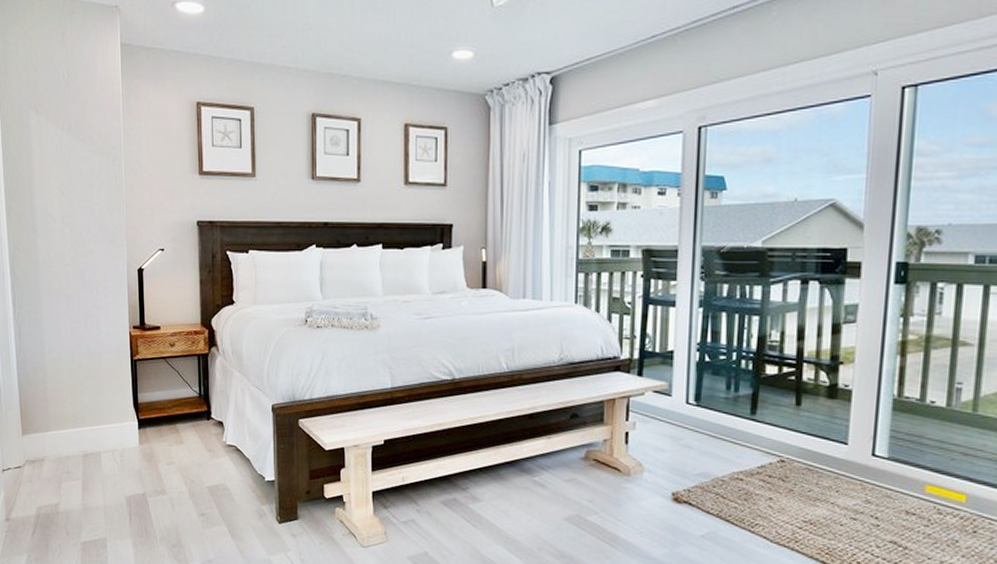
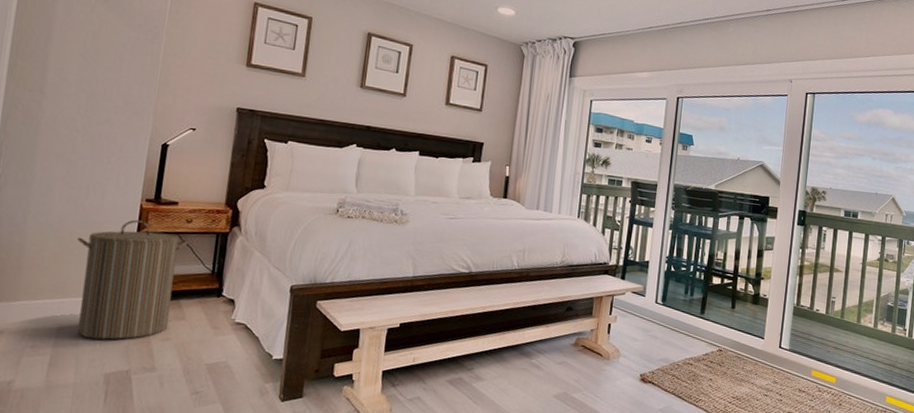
laundry hamper: none [84,347,175,465] -> present [77,219,188,340]

